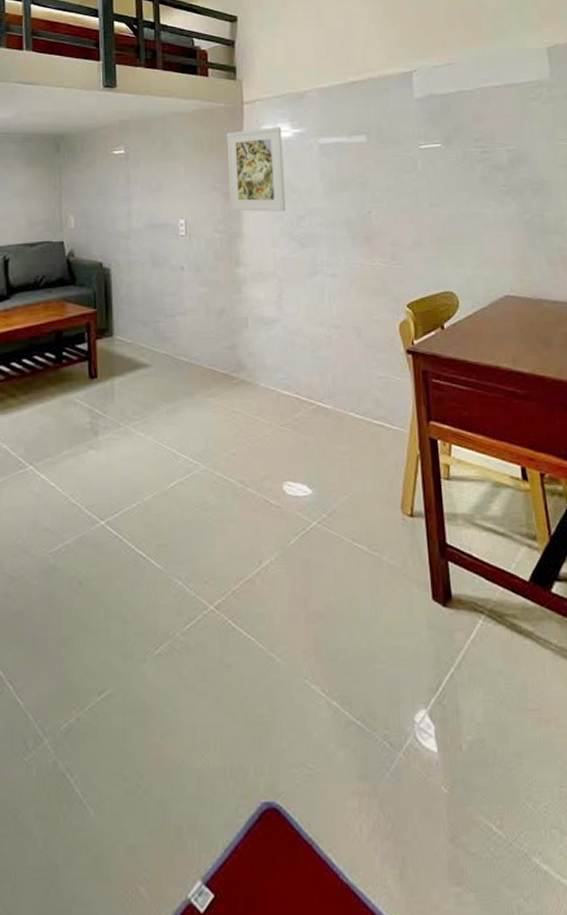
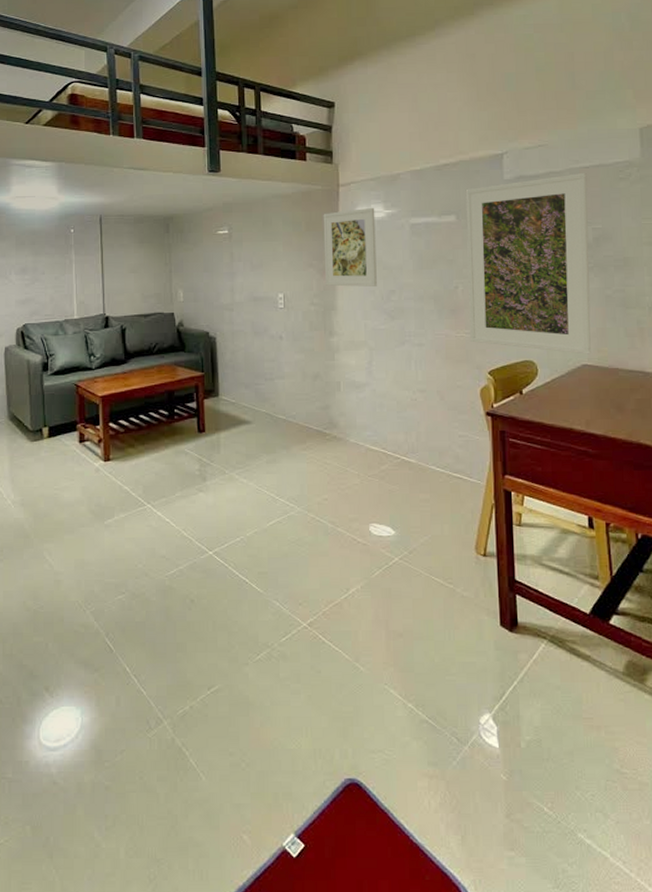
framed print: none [375,91,513,284] -> present [465,172,591,354]

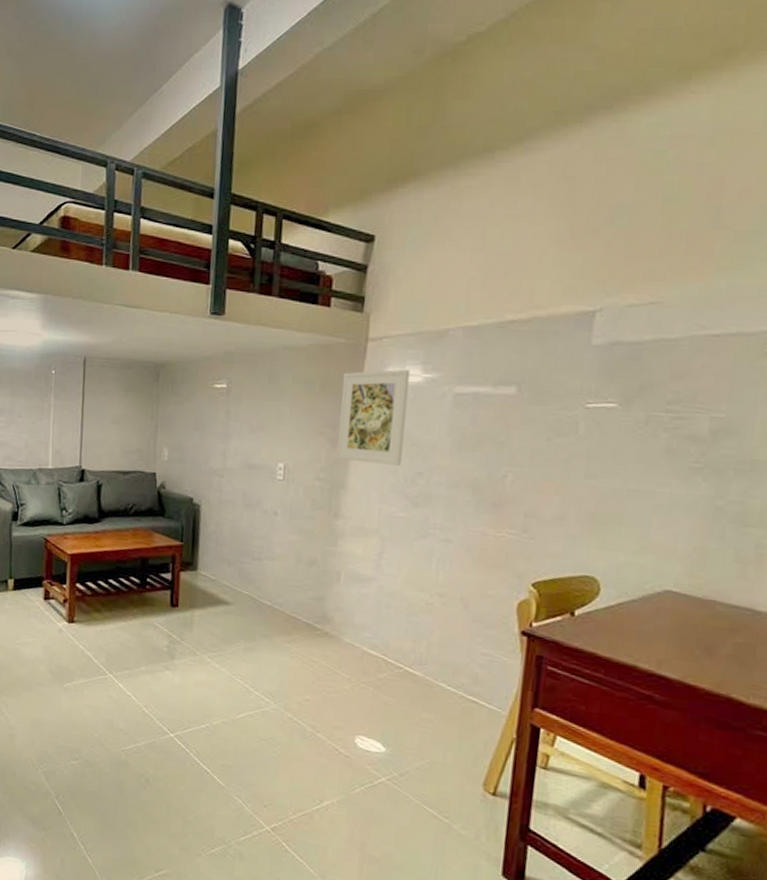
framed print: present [465,172,591,354] -> none [513,342,716,579]

